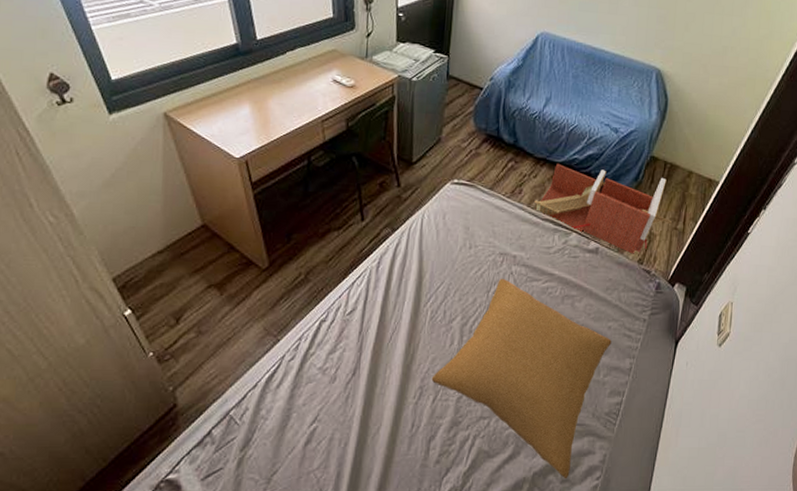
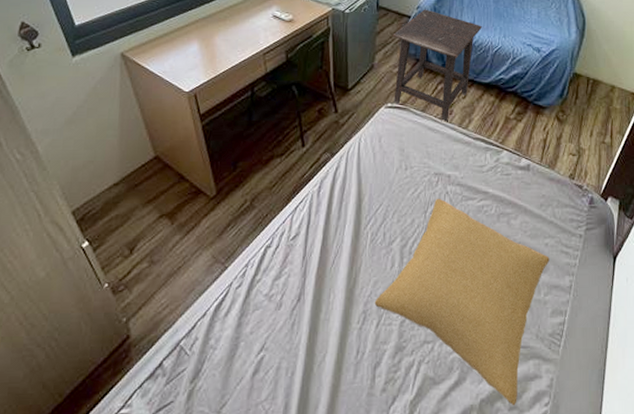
side table: none [460,81,559,201] -> present [393,9,482,122]
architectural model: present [534,163,672,254] -> none [465,83,599,170]

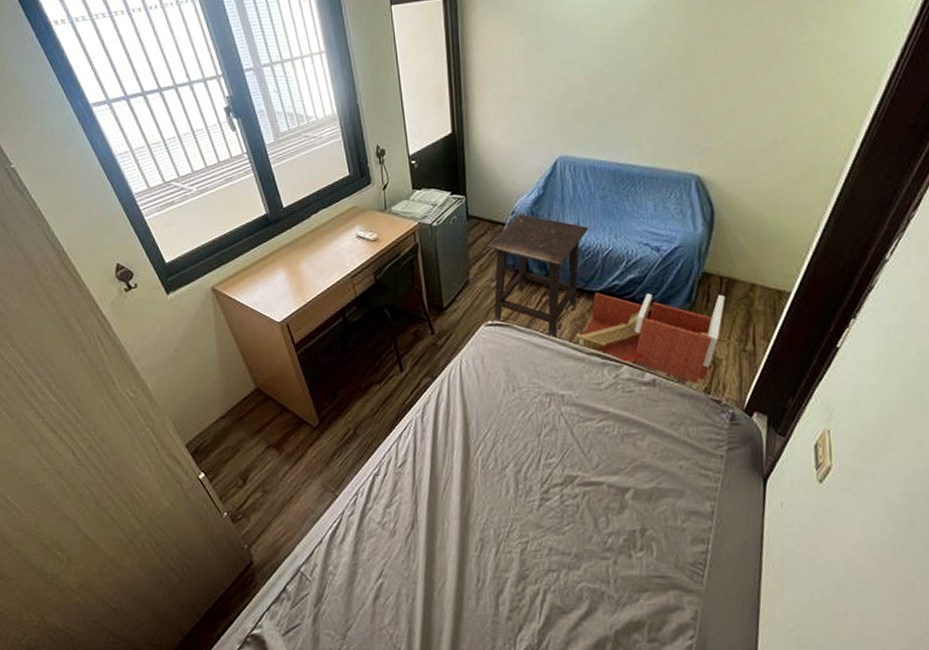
pillow: present [374,198,550,406] -> none [491,420,686,638]
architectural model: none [465,83,599,170] -> present [576,292,738,383]

